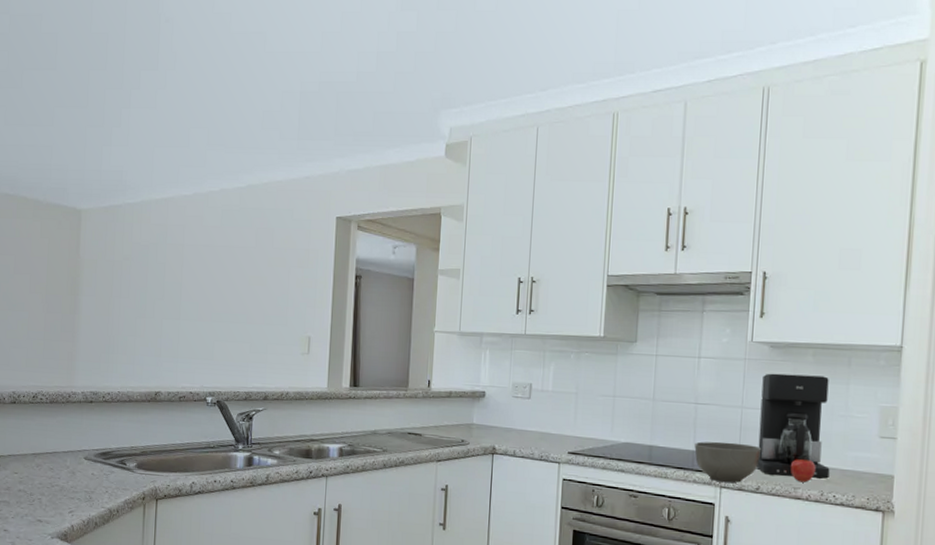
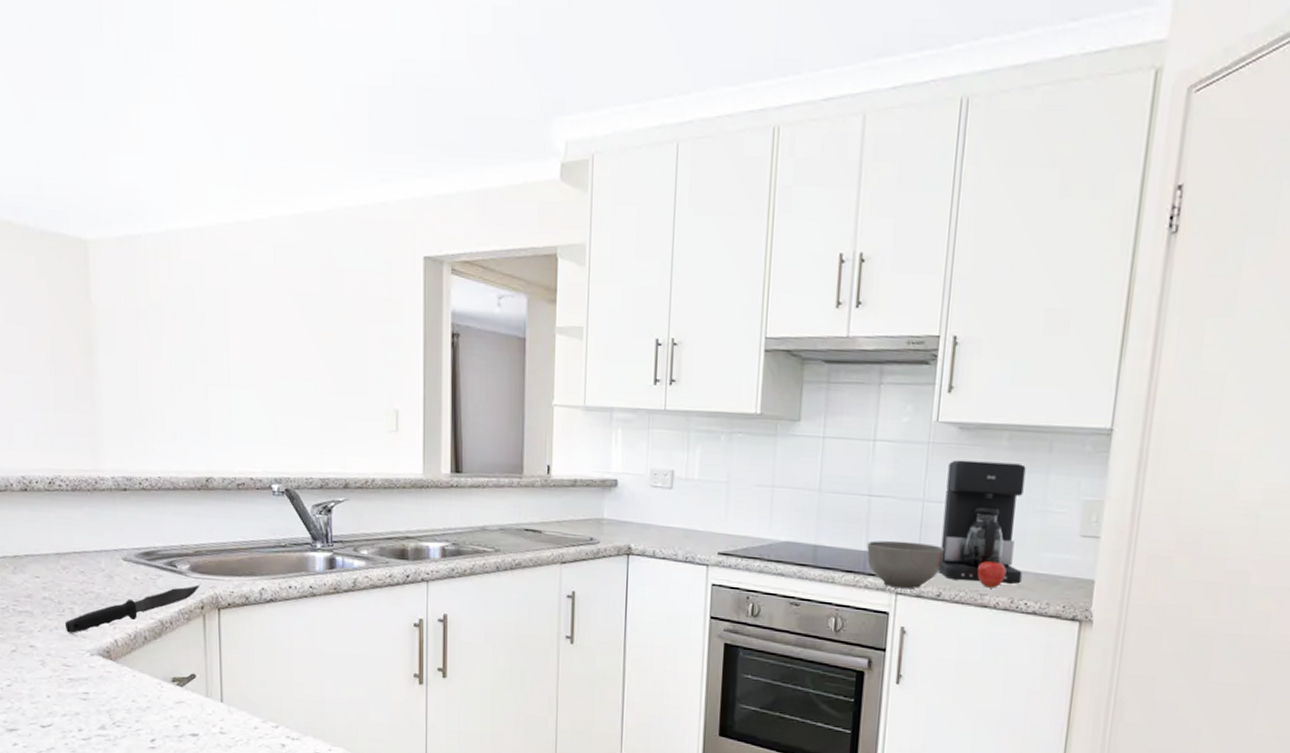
knife: none [33,479,144,520] -> present [64,584,201,634]

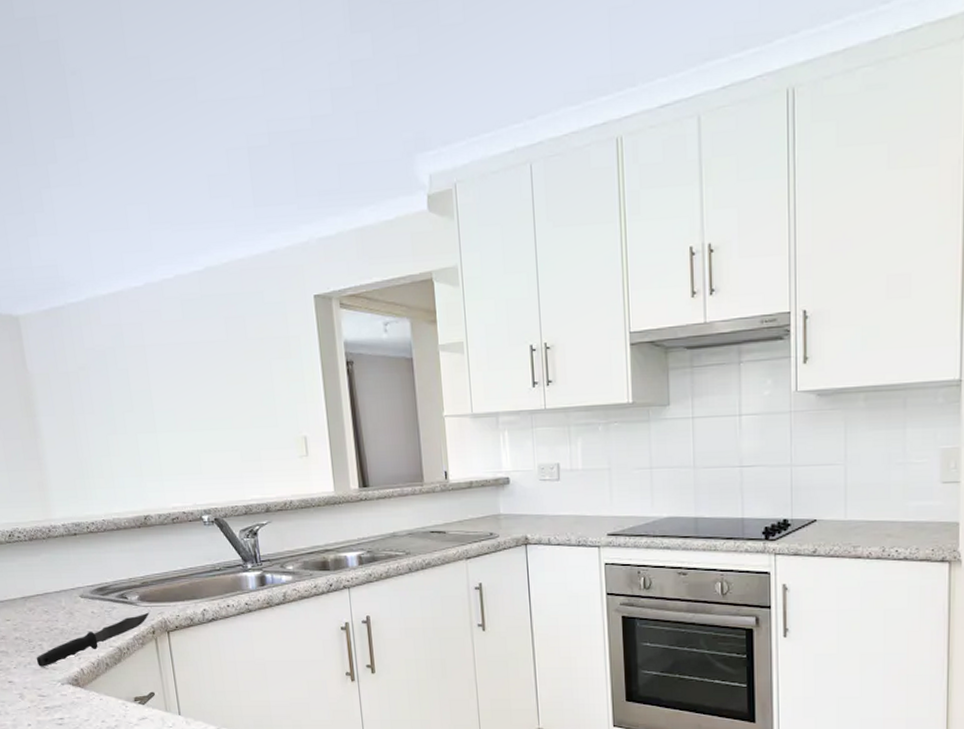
bowl: present [866,540,945,588] -> none [743,505,816,548]
coffee maker: present [938,460,1026,585] -> none [811,422,890,537]
fruit: present [976,559,1007,588] -> none [847,512,875,540]

